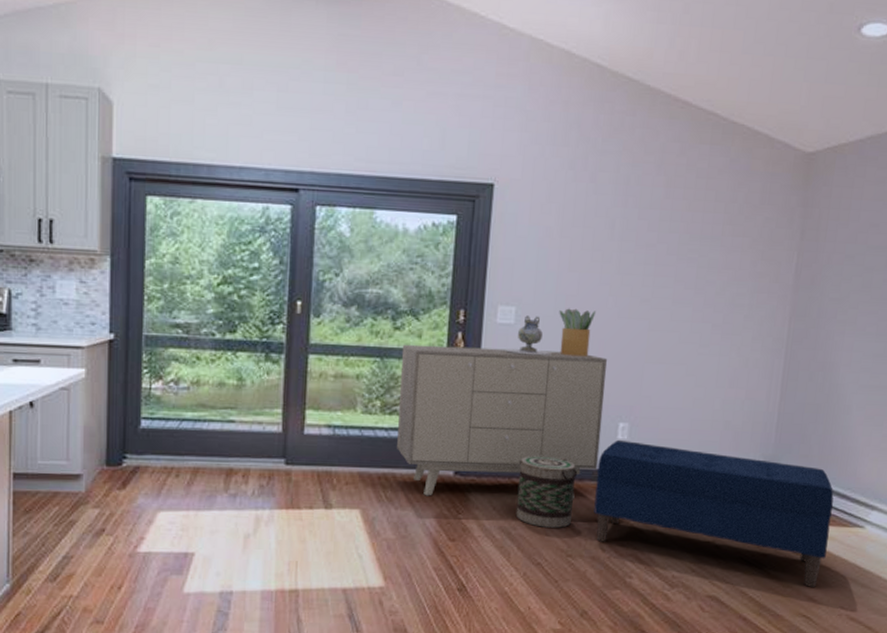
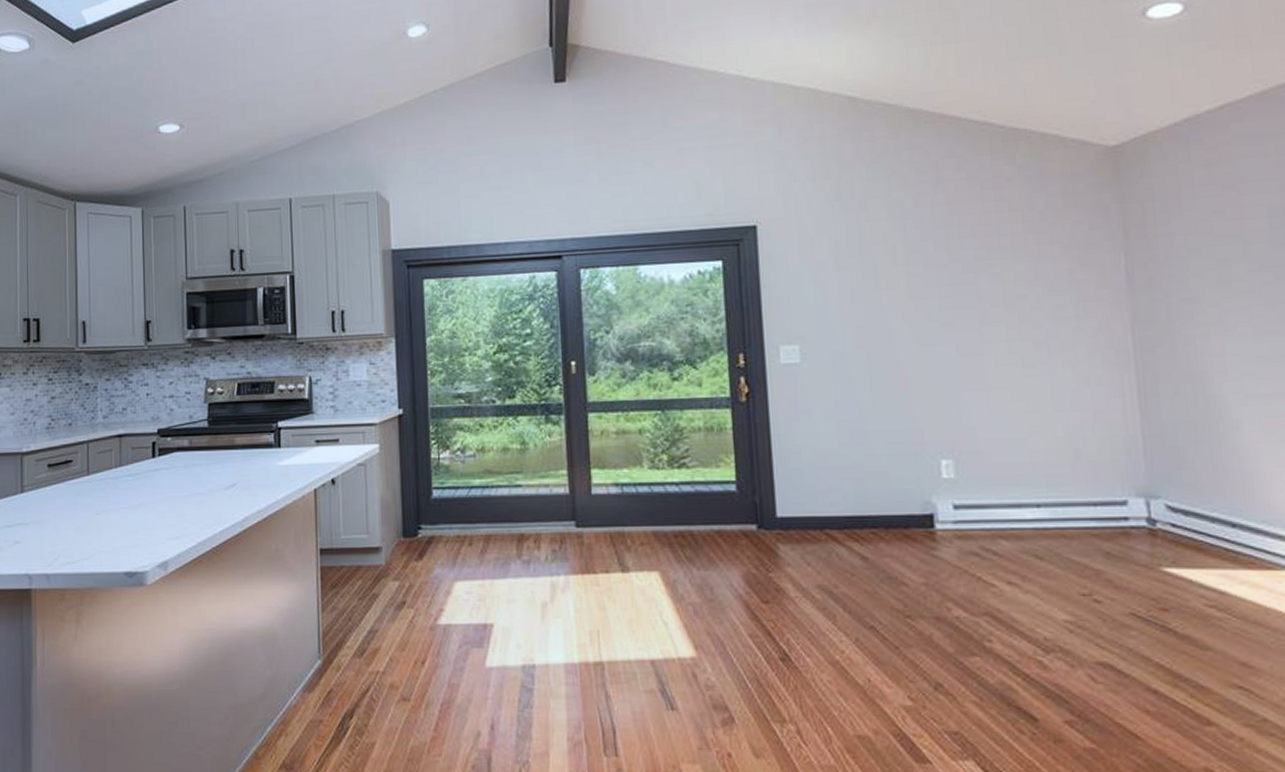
sideboard: present [397,344,608,499] -> none [682,387,925,554]
decorative vase: present [505,315,552,356] -> none [794,352,847,395]
basket: present [516,456,578,528] -> none [829,503,903,584]
potted plant: present [559,308,597,357] -> none [848,340,892,391]
bench: present [594,439,834,587] -> none [923,479,1253,649]

